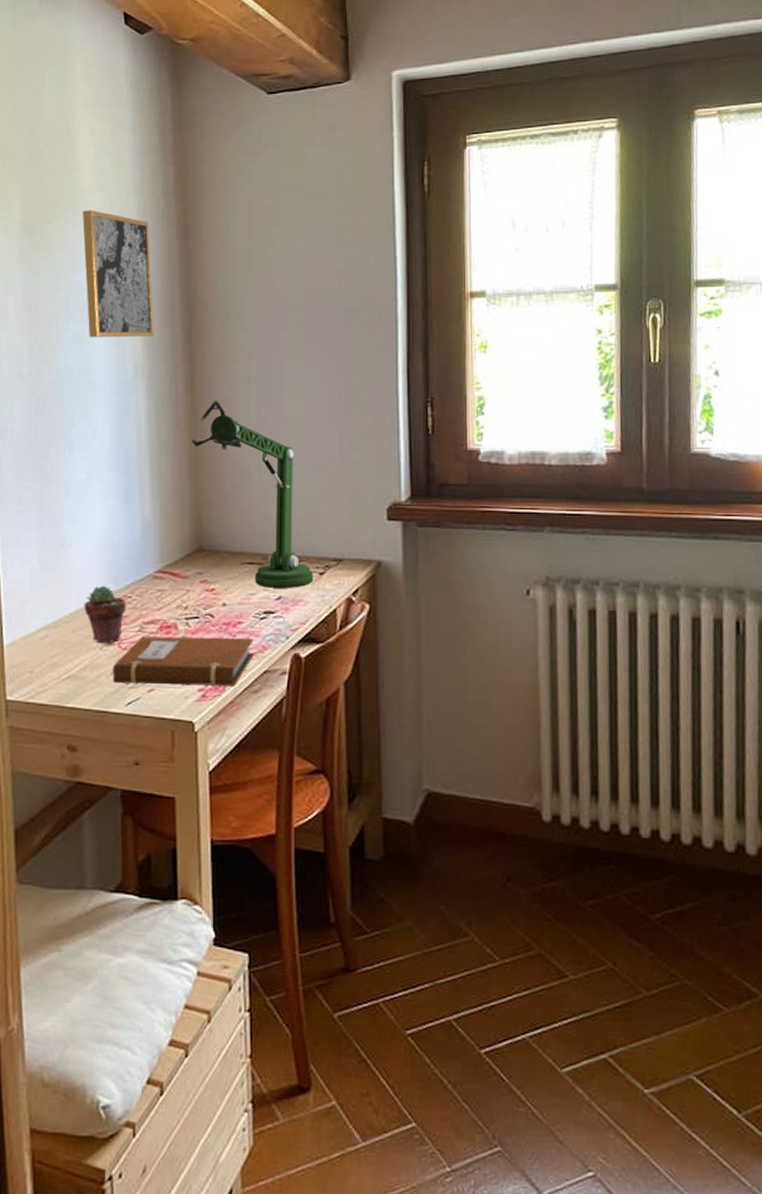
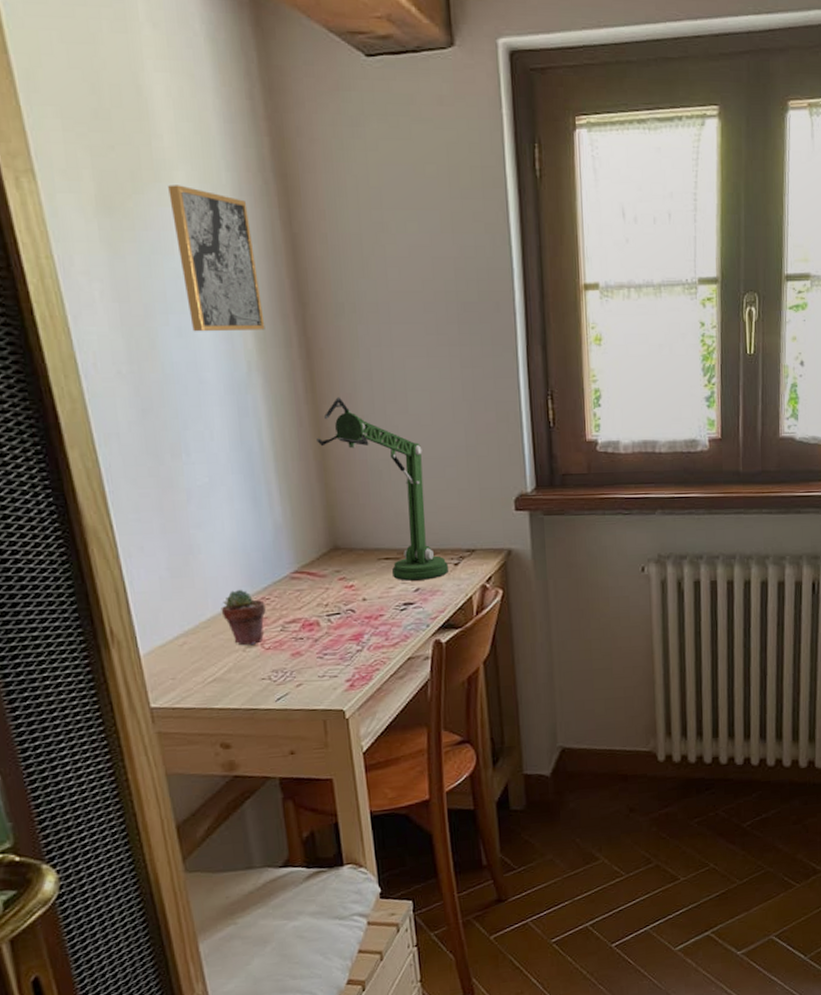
notebook: present [111,636,254,686] -> none [257,628,397,681]

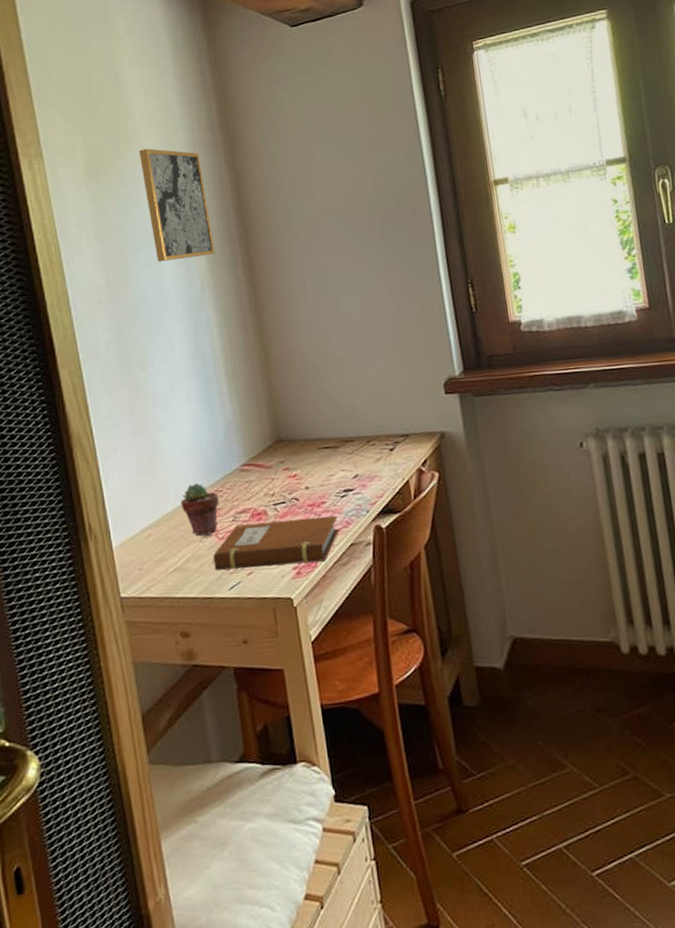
notebook: none [257,628,397,681] -> present [212,515,339,570]
desk lamp: present [317,397,449,581] -> none [260,304,385,469]

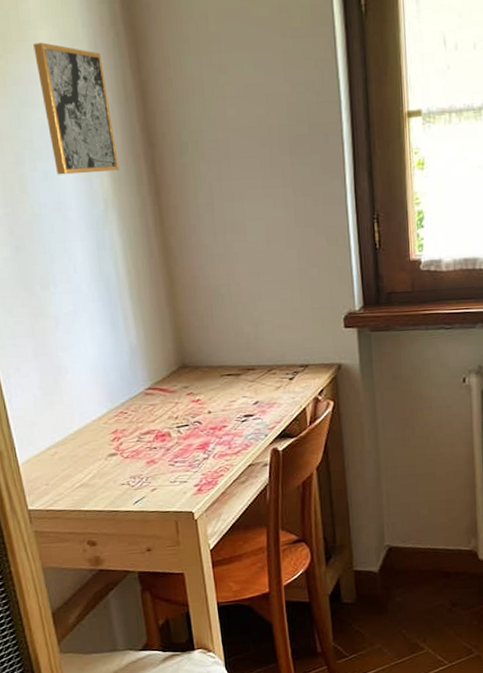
potted succulent: present [180,483,219,536] -> none [85,404,124,455]
notebook: present [212,515,339,570] -> none [117,438,239,486]

